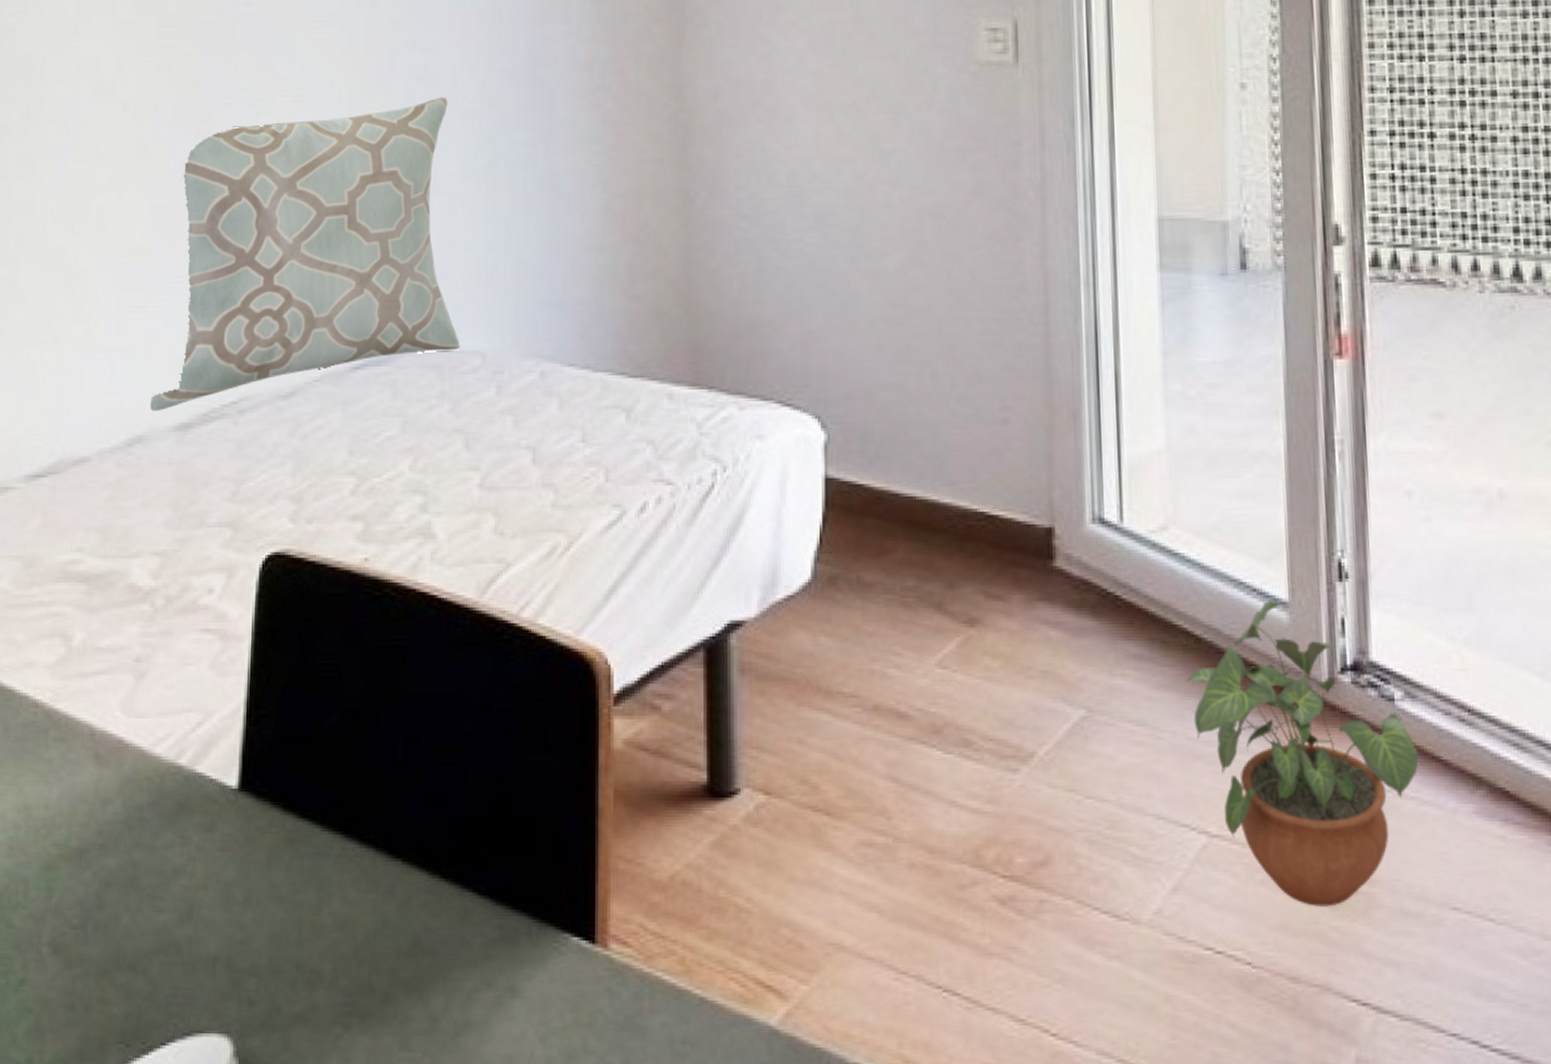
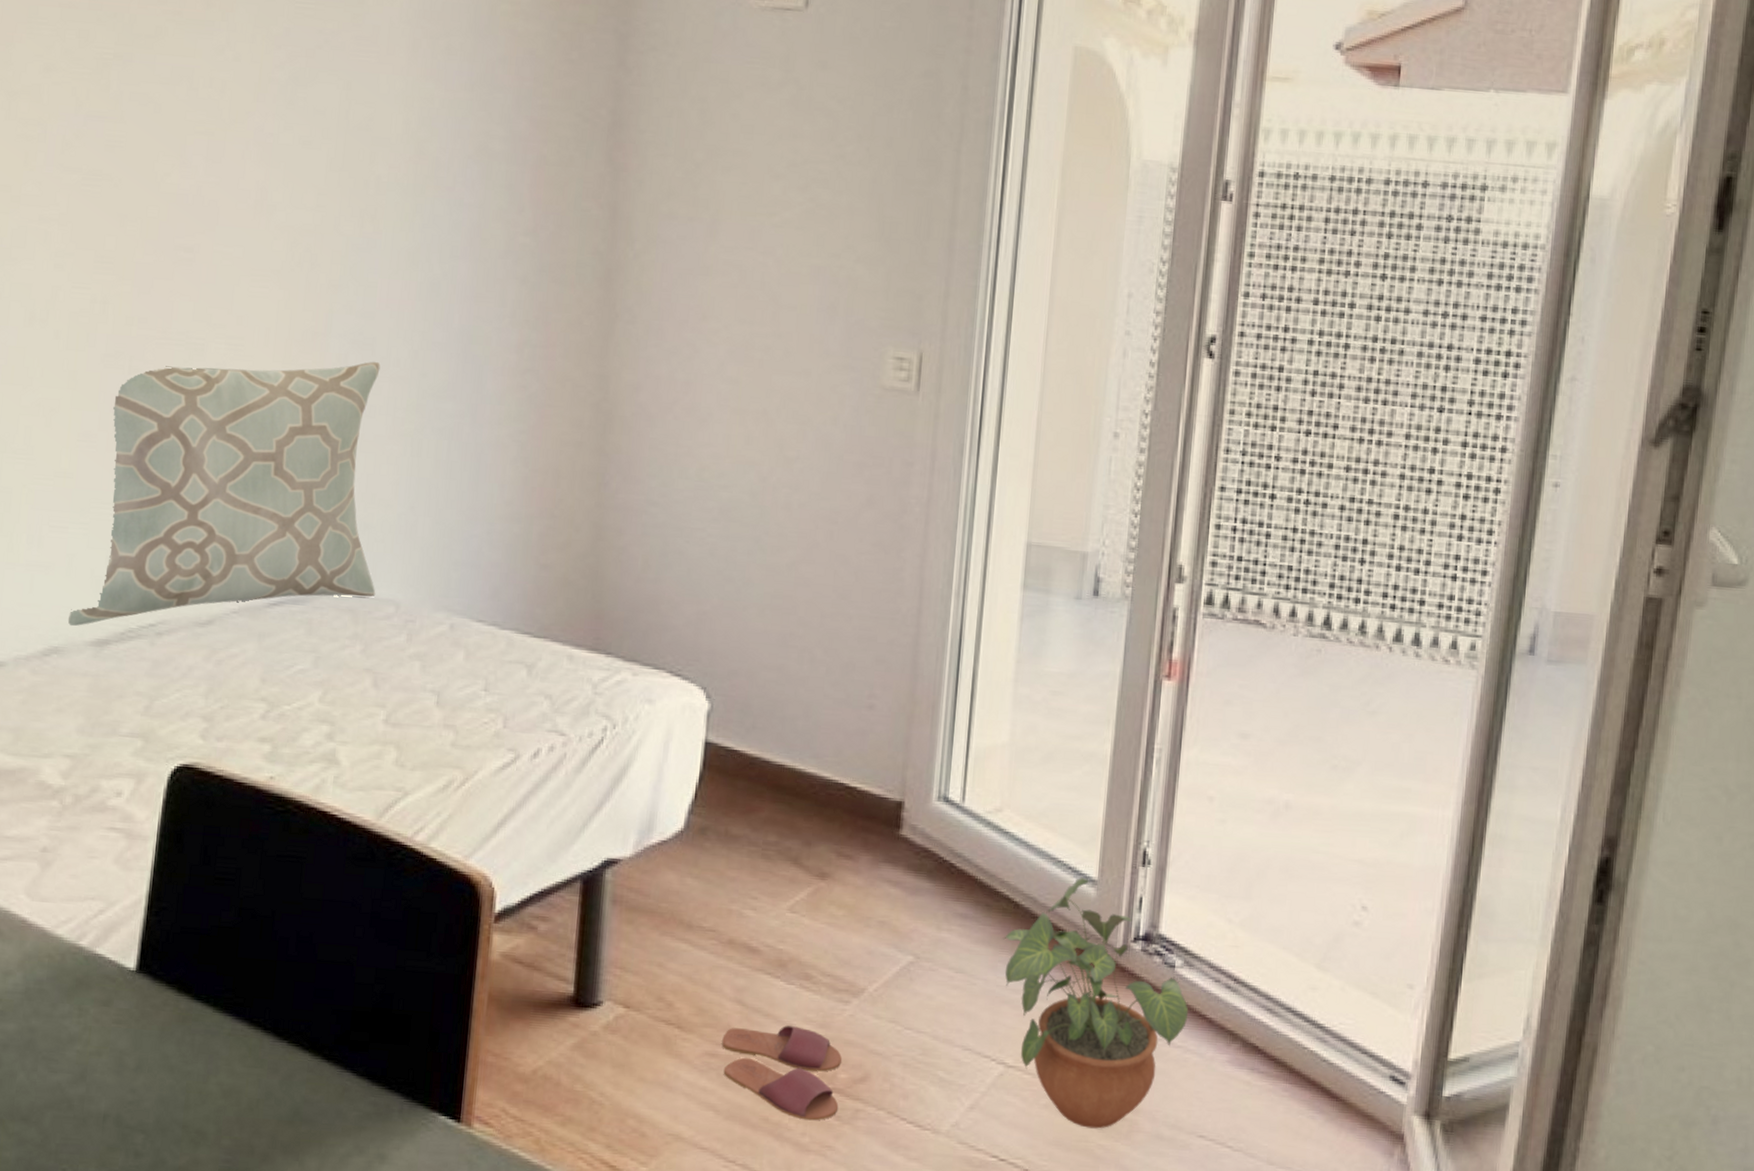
slippers: none [878,803,1020,917] -> present [722,1026,842,1121]

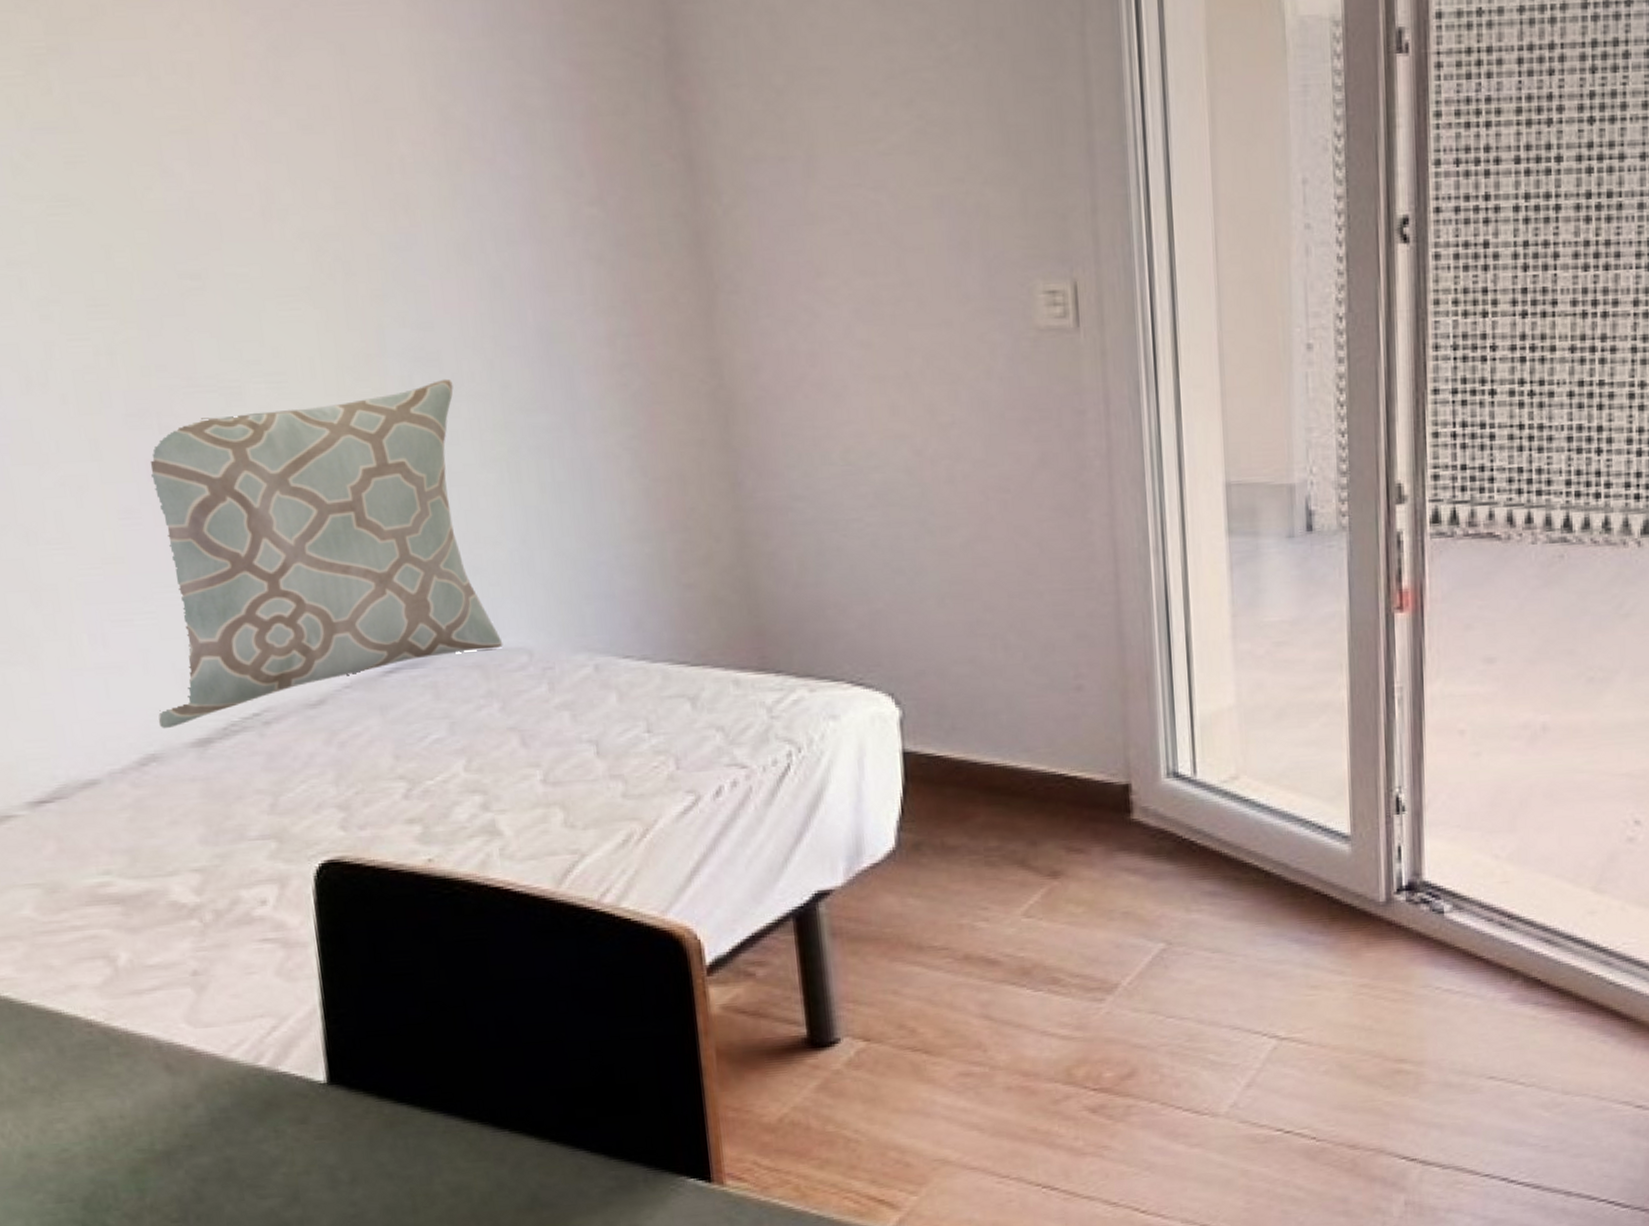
slippers: present [722,1026,842,1121] -> none [974,1032,1109,1124]
potted plant: present [1002,877,1189,1129] -> none [1257,834,1464,1087]

